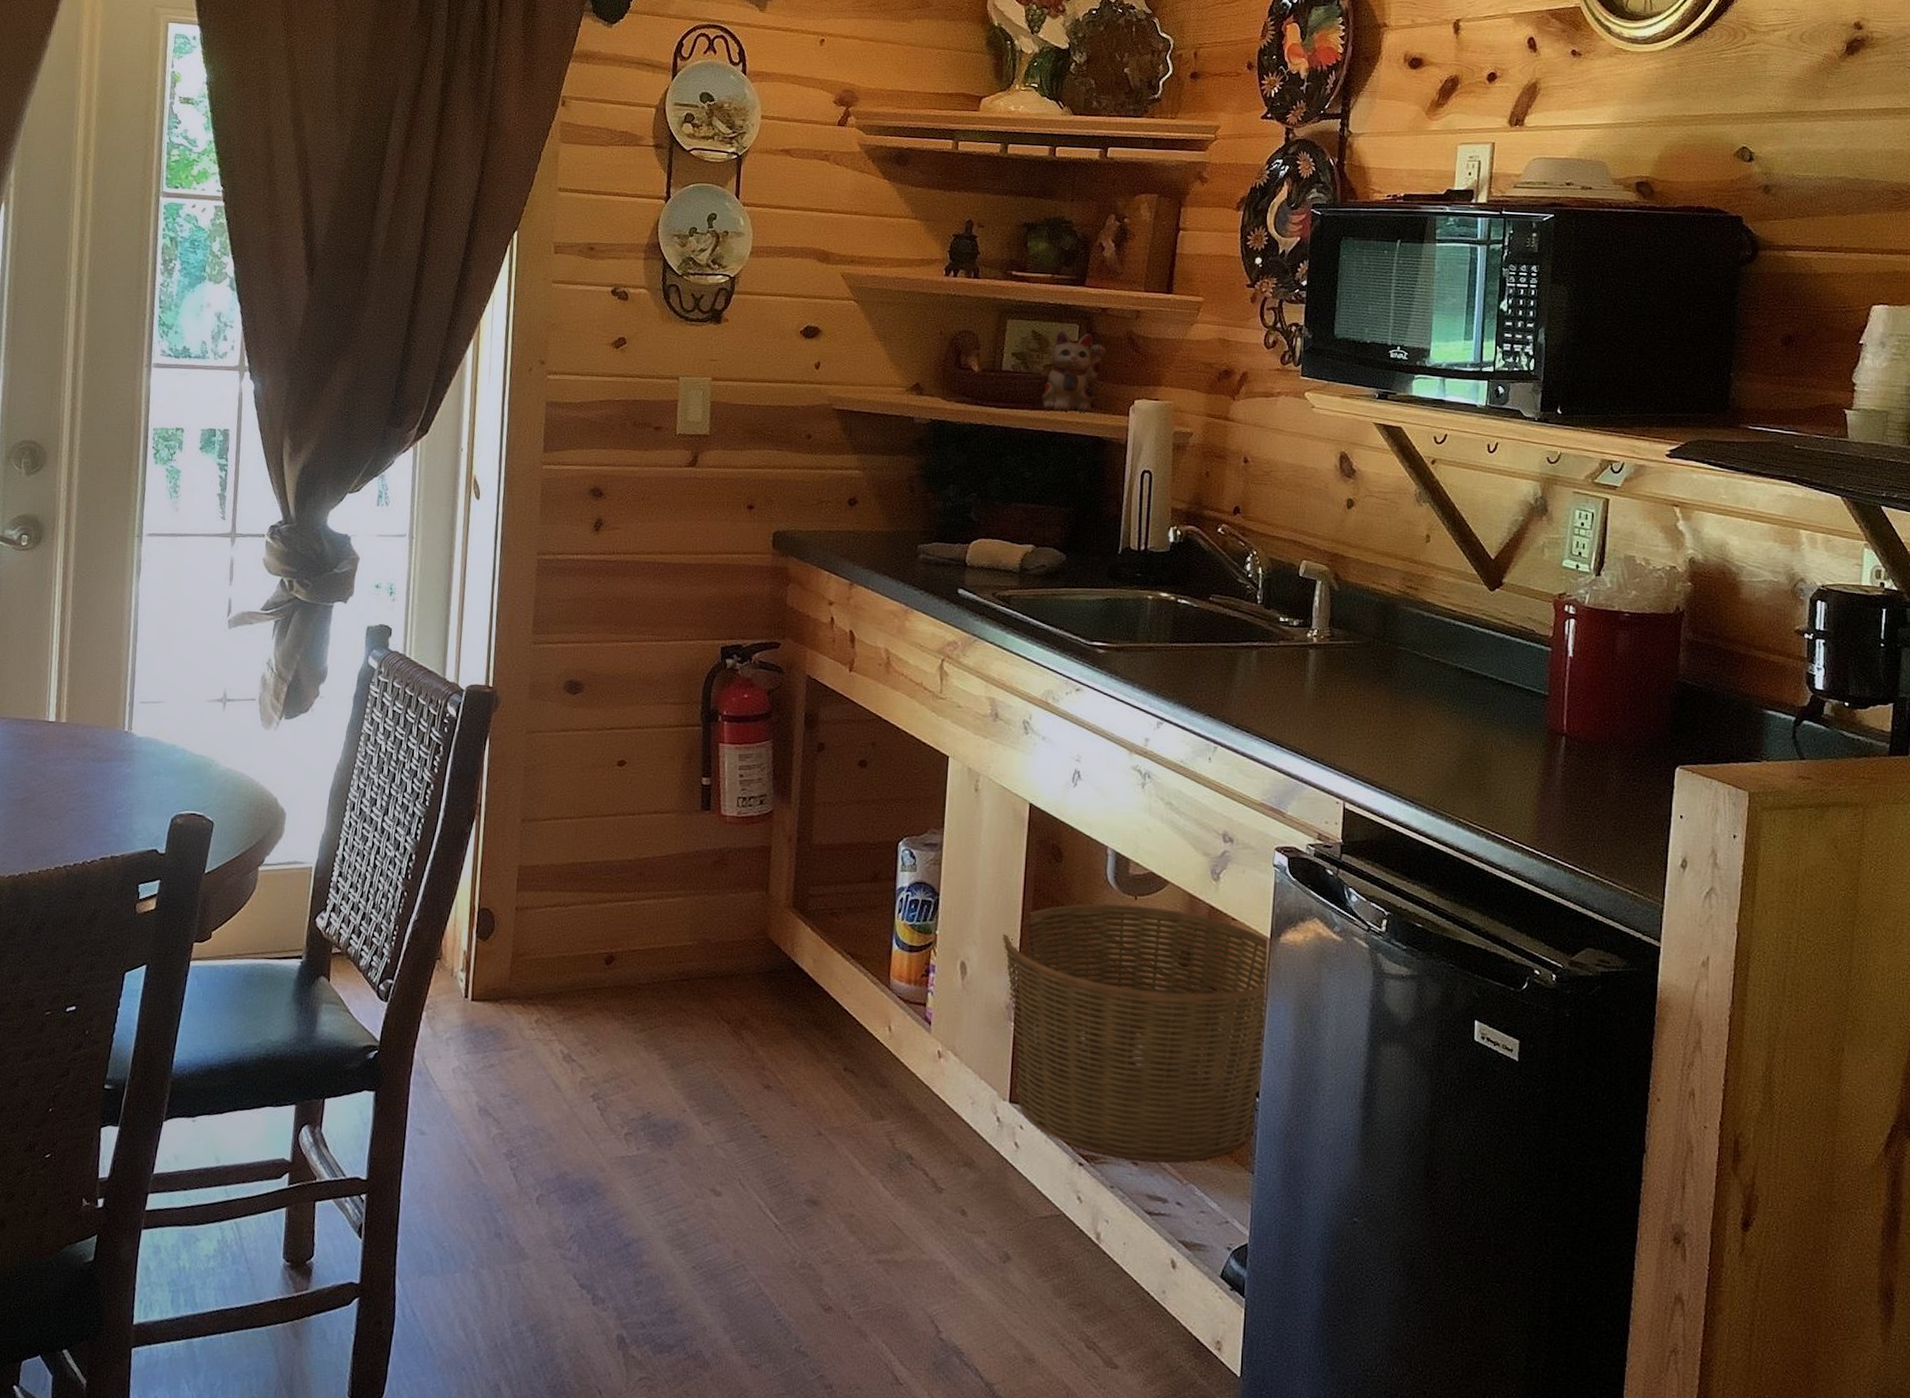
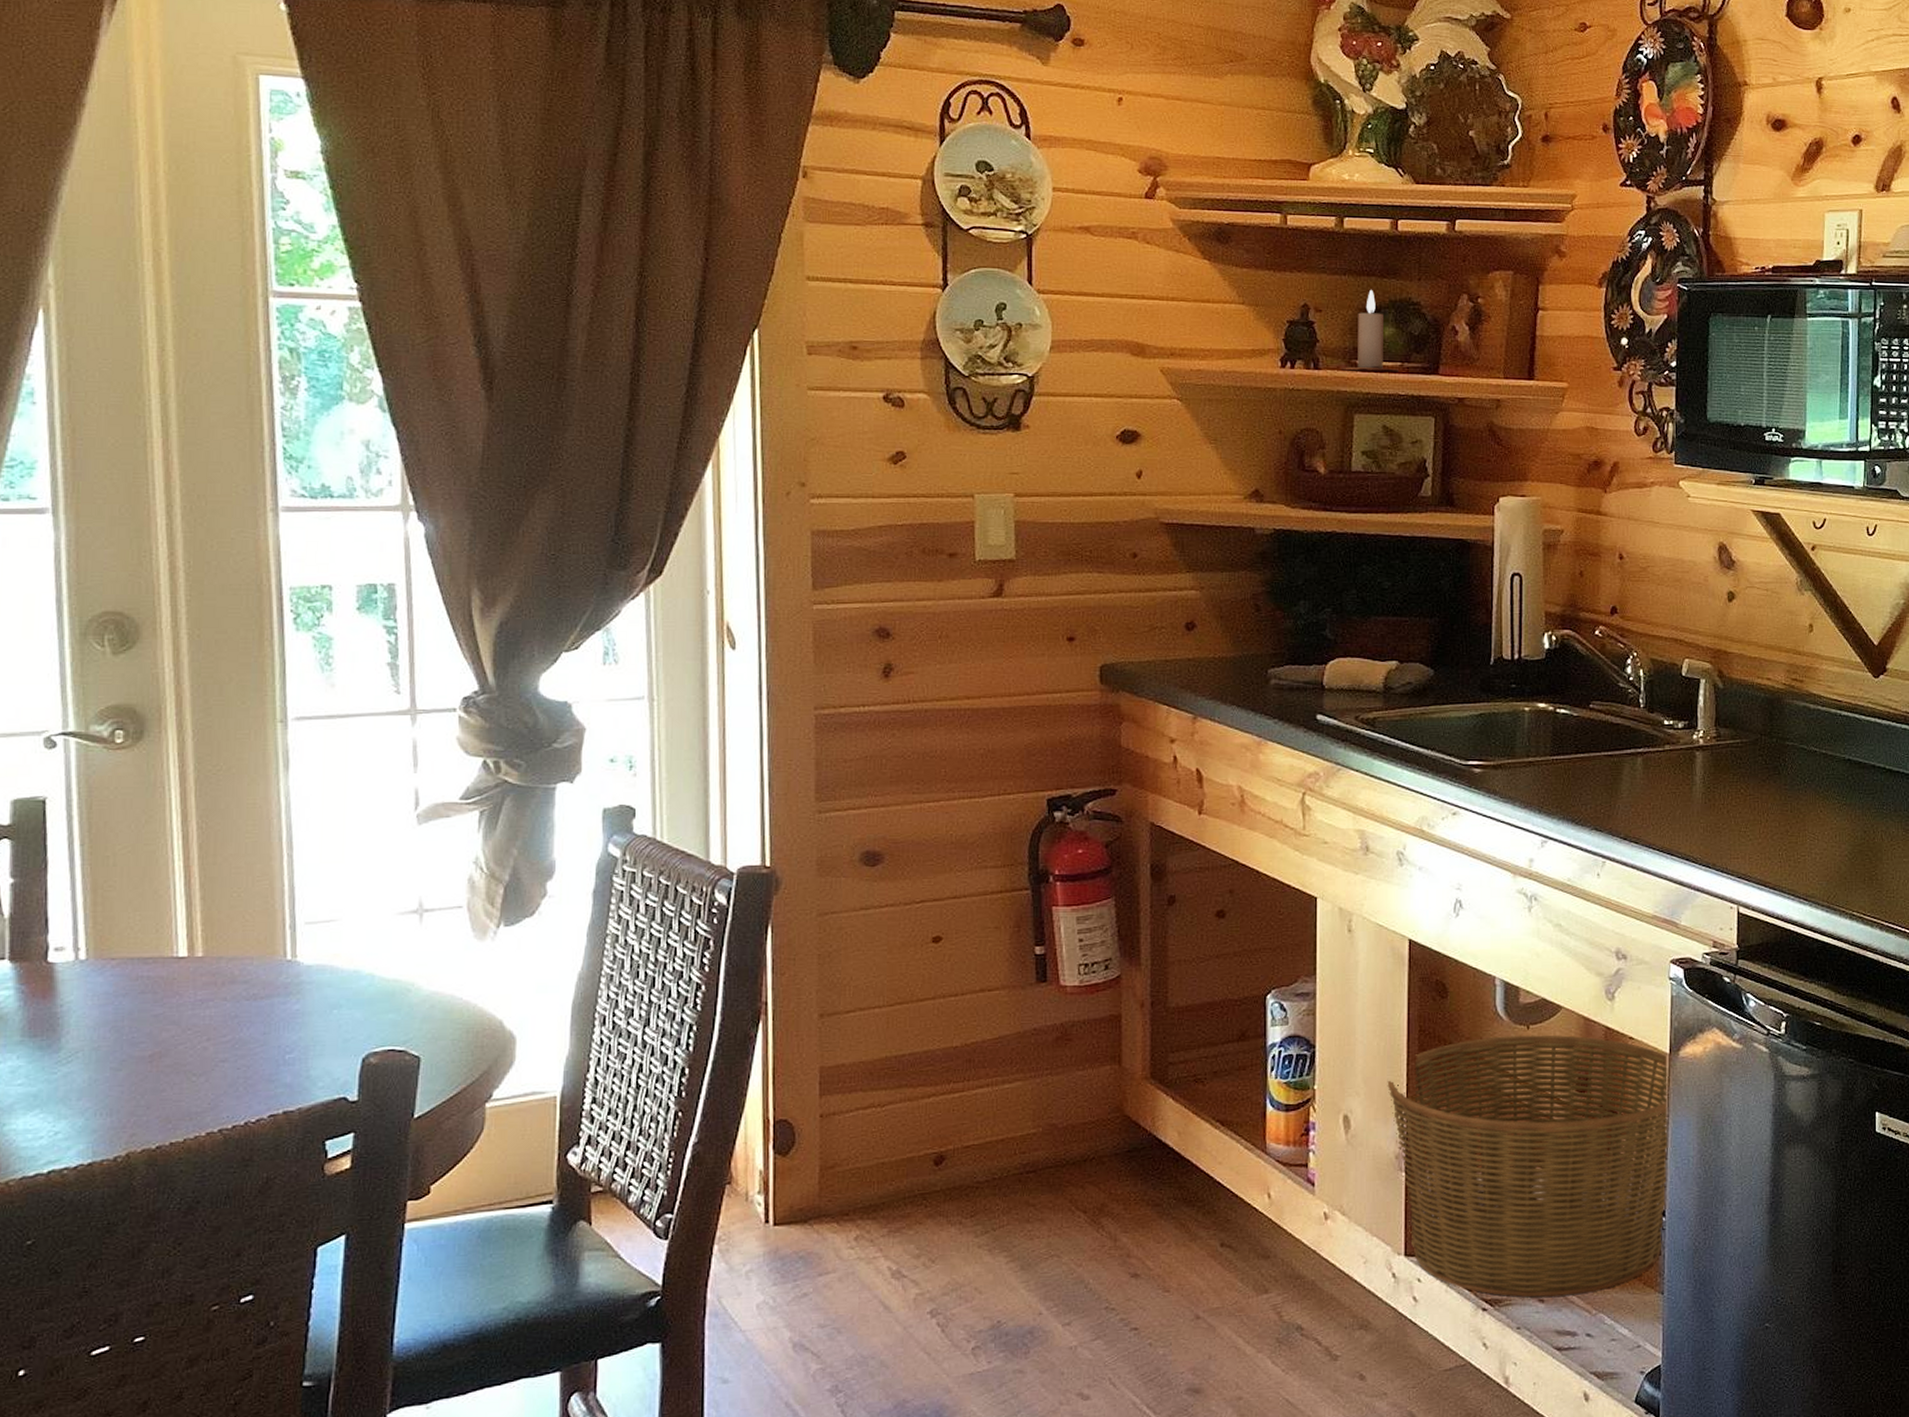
candle: none [998,208,1050,284] -> present [1341,289,1400,373]
decorative figurine: present [1040,330,1106,413] -> none [1396,424,1466,513]

